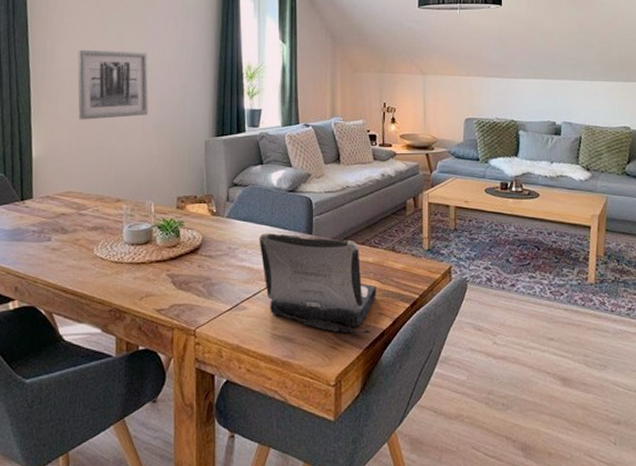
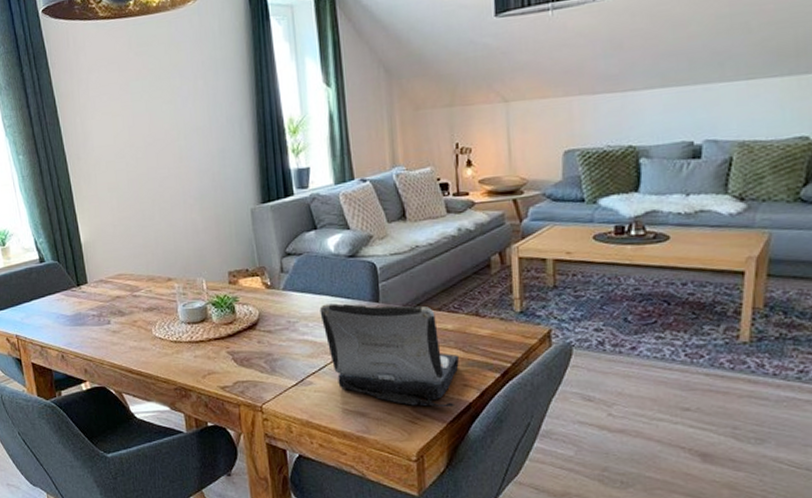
wall art: present [77,49,149,120] -> none [108,118,189,200]

